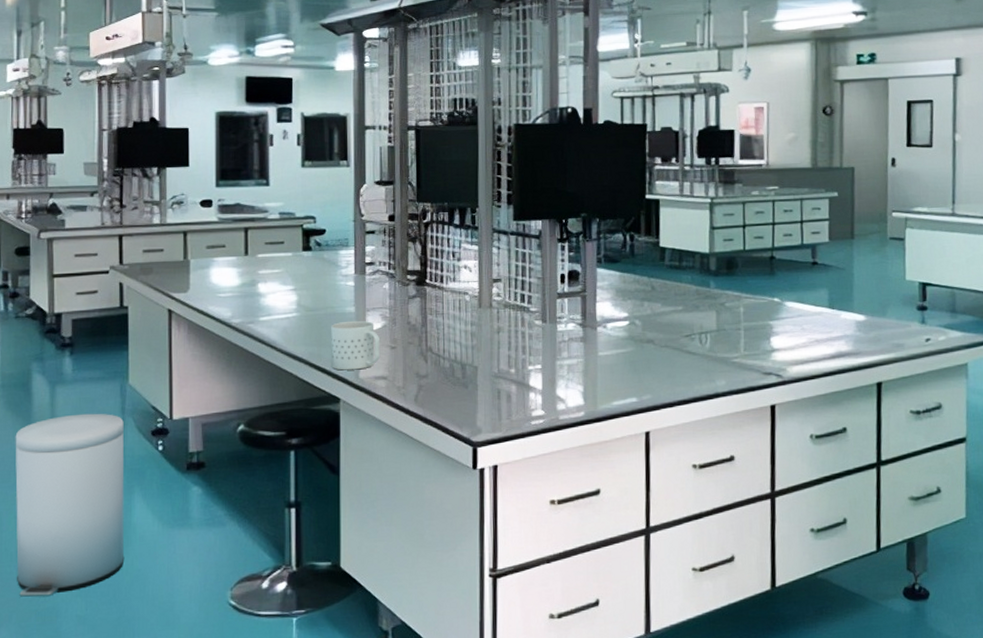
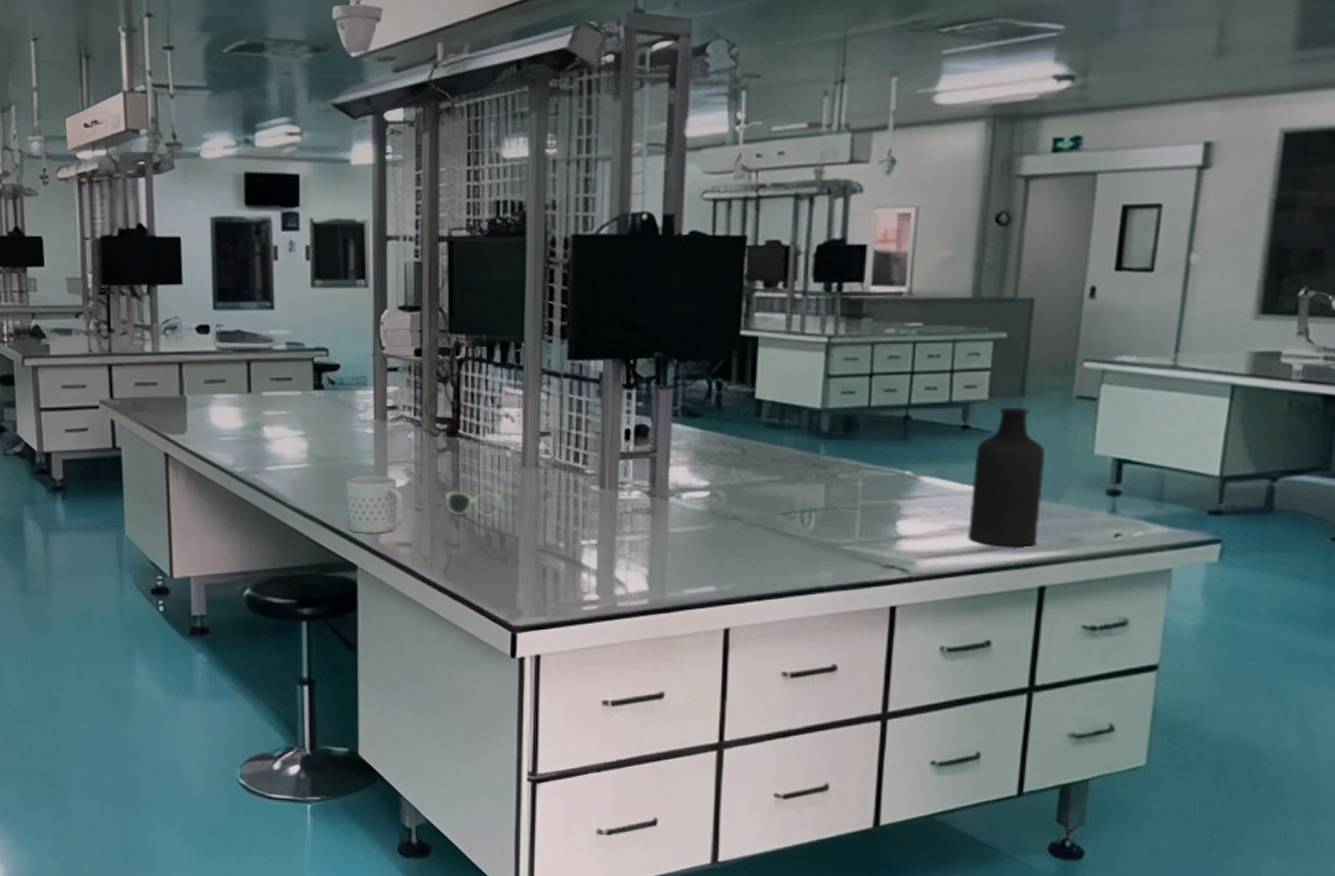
pedal bin: present [15,413,125,598] -> none [10,565,128,758]
spectacles: none [415,330,468,351] -> present [445,491,509,516]
bottle: none [823,247,873,353] -> present [968,407,1045,546]

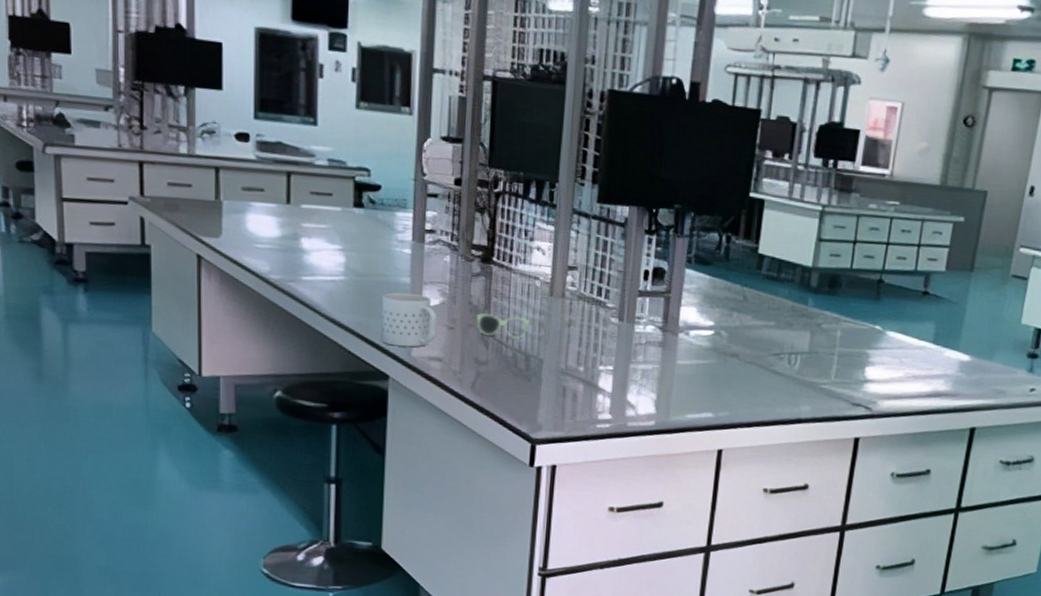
bottle: present [968,407,1045,546] -> none [920,279,985,395]

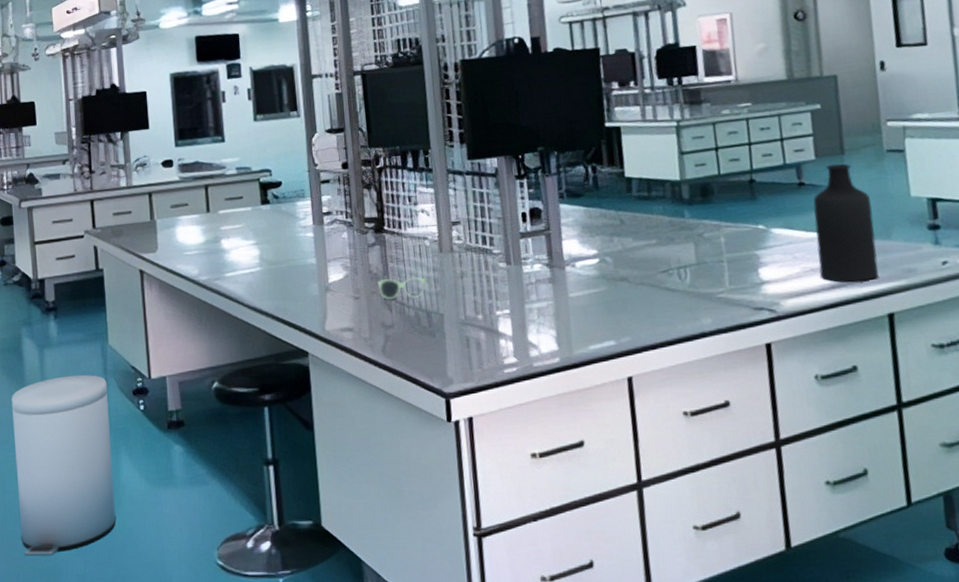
pedal bin: none [24,357,149,544] -> present [11,374,117,557]
mug: present [381,292,438,348] -> none [294,271,345,324]
bottle: none [920,279,985,395] -> present [813,163,879,282]

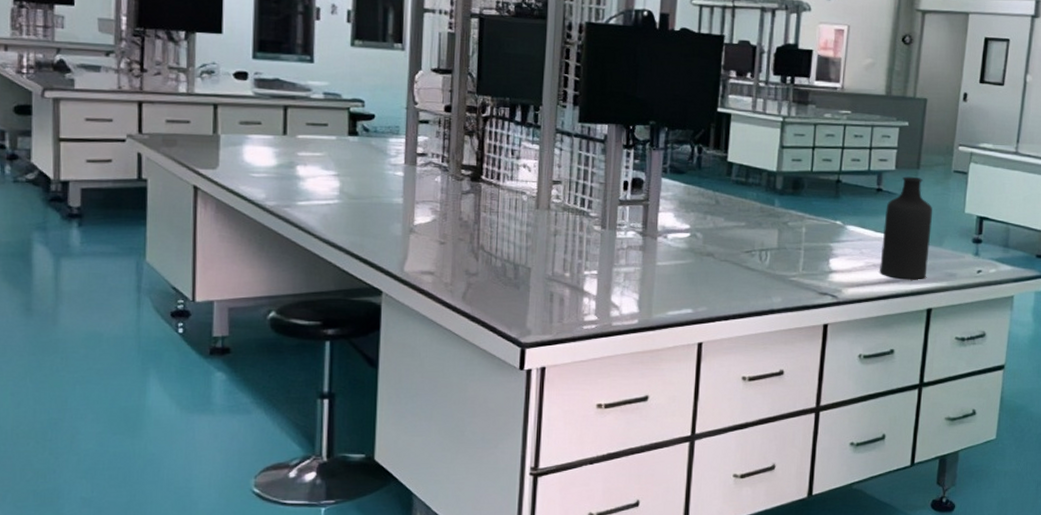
pedal bin: present [11,374,117,557] -> none [12,289,139,478]
spectacles: present [378,276,432,300] -> none [467,228,523,250]

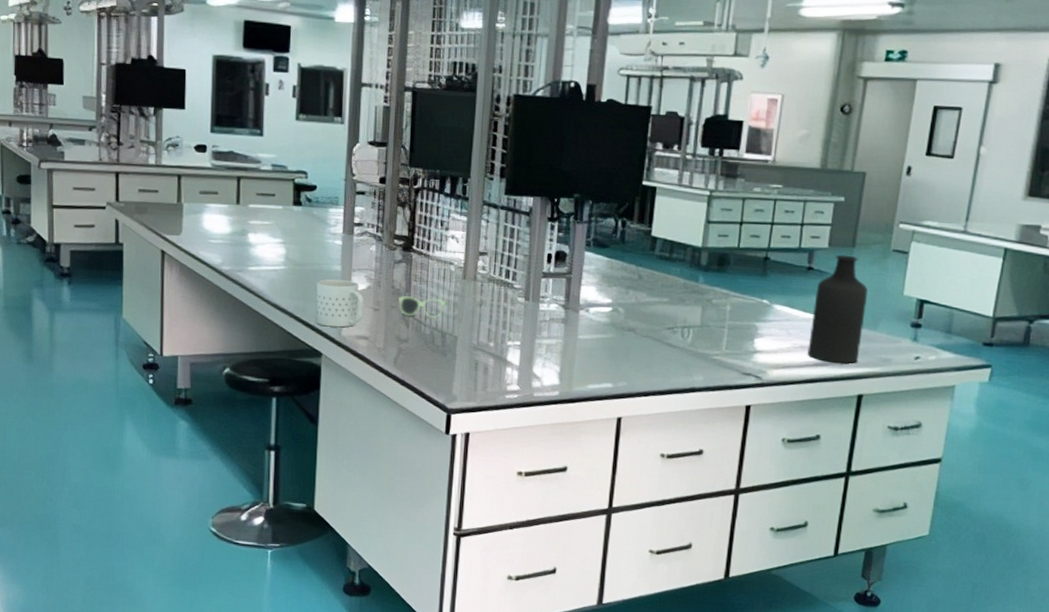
mug: none [374,212,429,263] -> present [315,279,365,328]
spectacles: none [467,228,523,250] -> present [399,296,451,318]

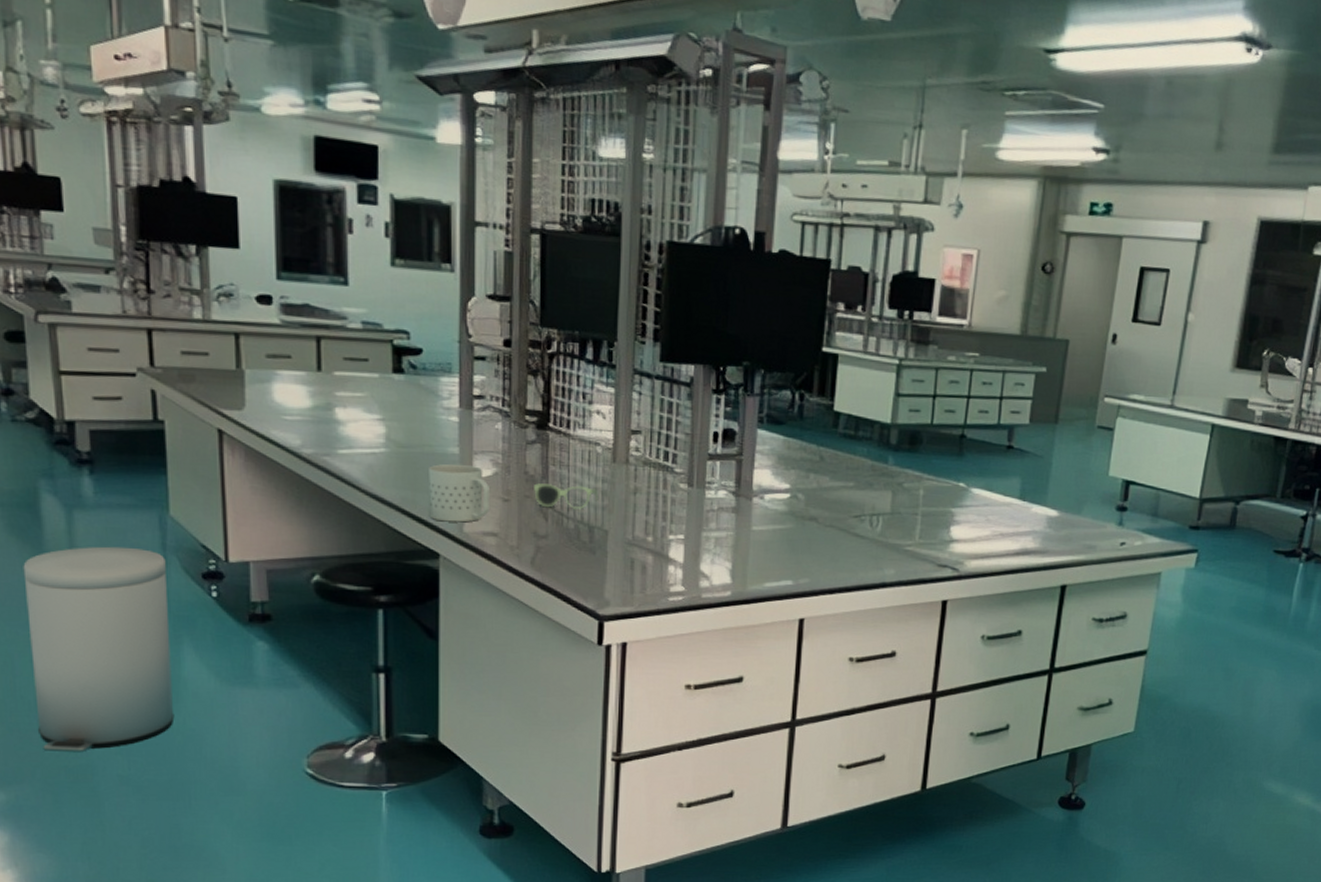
pedal bin: none [17,341,117,505] -> present [23,546,175,753]
bottle: present [807,254,868,364] -> none [1008,431,1071,551]

